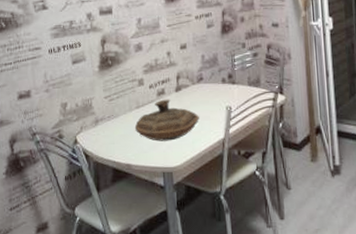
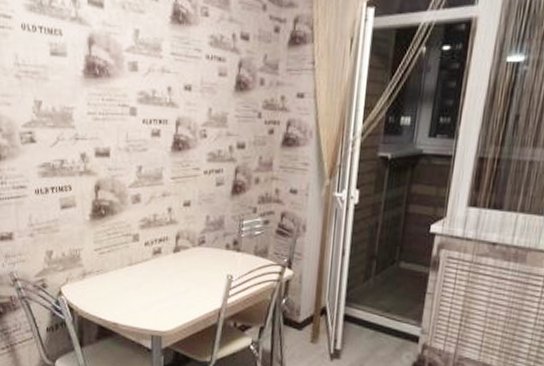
decorative bowl: present [134,99,199,141] -> none [125,259,196,304]

